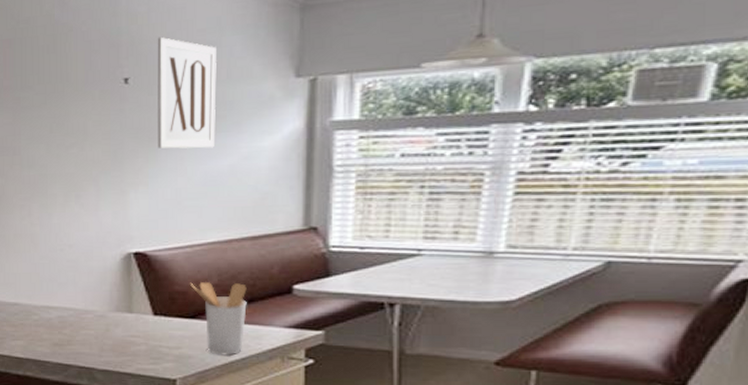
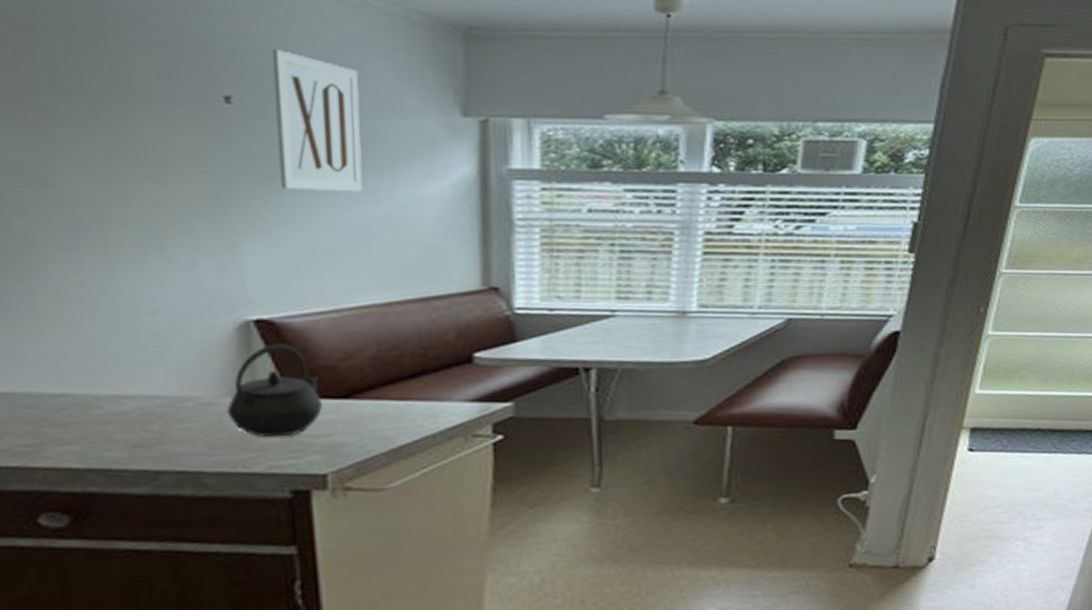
kettle: none [112,271,176,346] -> present [227,343,322,438]
utensil holder: present [189,282,247,356] -> none [338,353,417,440]

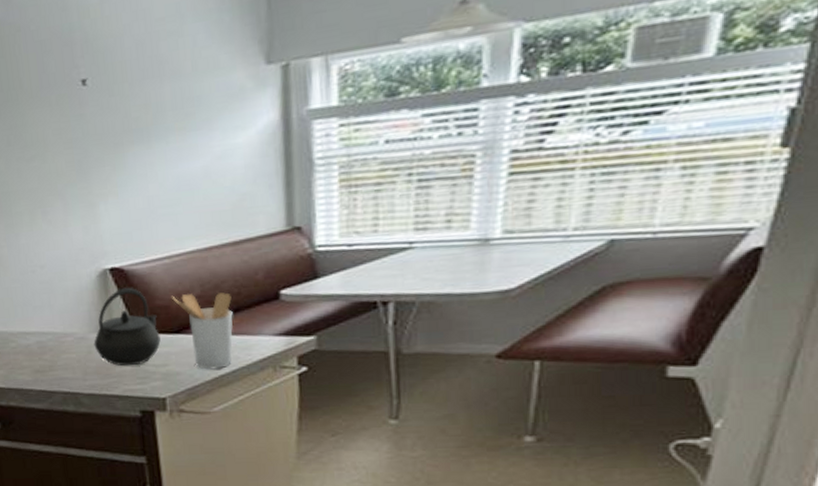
wall art: present [271,48,363,192] -> none [113,30,185,154]
utensil holder: none [338,353,417,440] -> present [171,292,234,370]

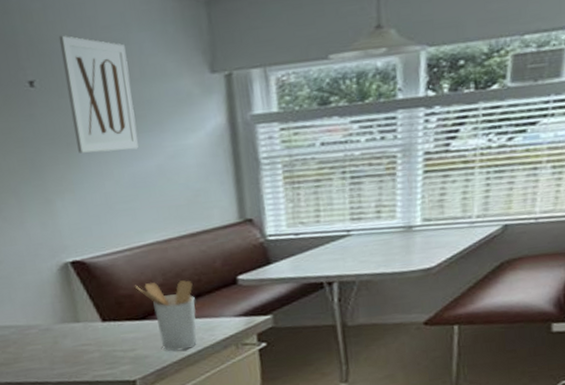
kettle: present [94,287,161,367] -> none [59,279,127,354]
wall art: none [113,30,185,154] -> present [58,35,139,153]

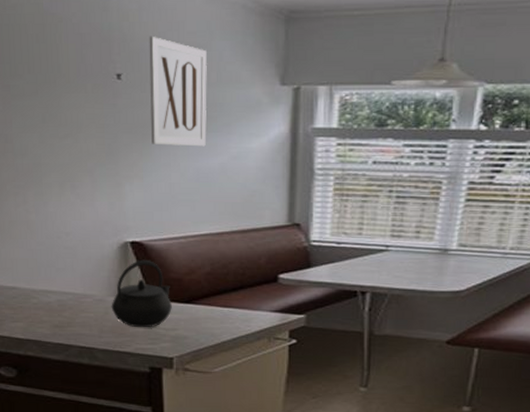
kettle: none [59,279,127,354] -> present [111,259,172,328]
utensil holder: present [134,280,197,352] -> none [184,270,237,336]

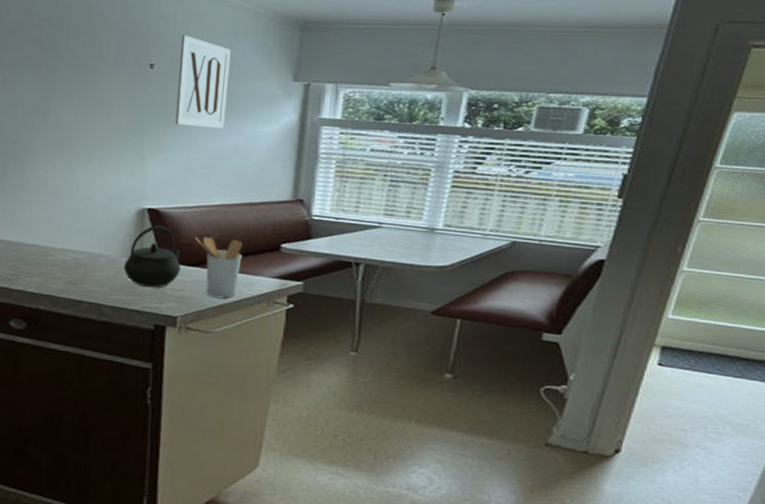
utensil holder: none [184,270,237,336] -> present [194,236,243,299]

